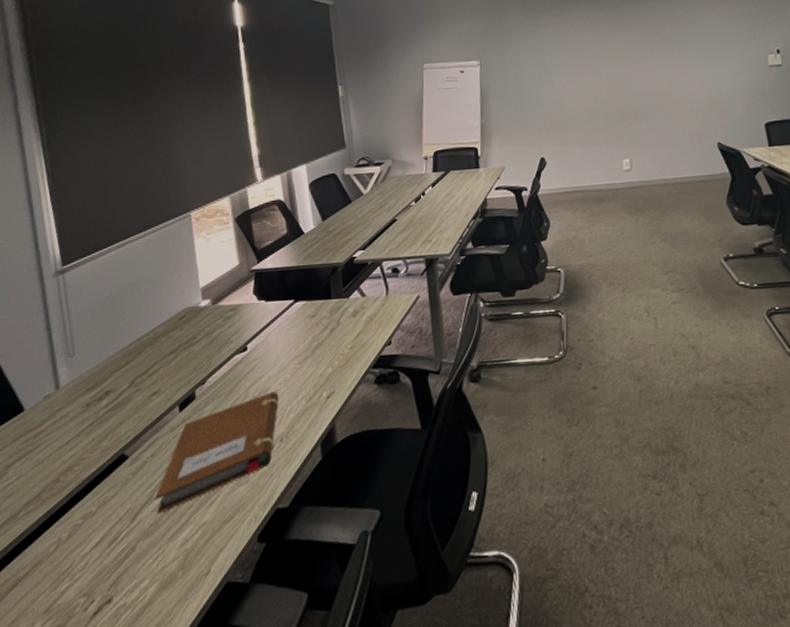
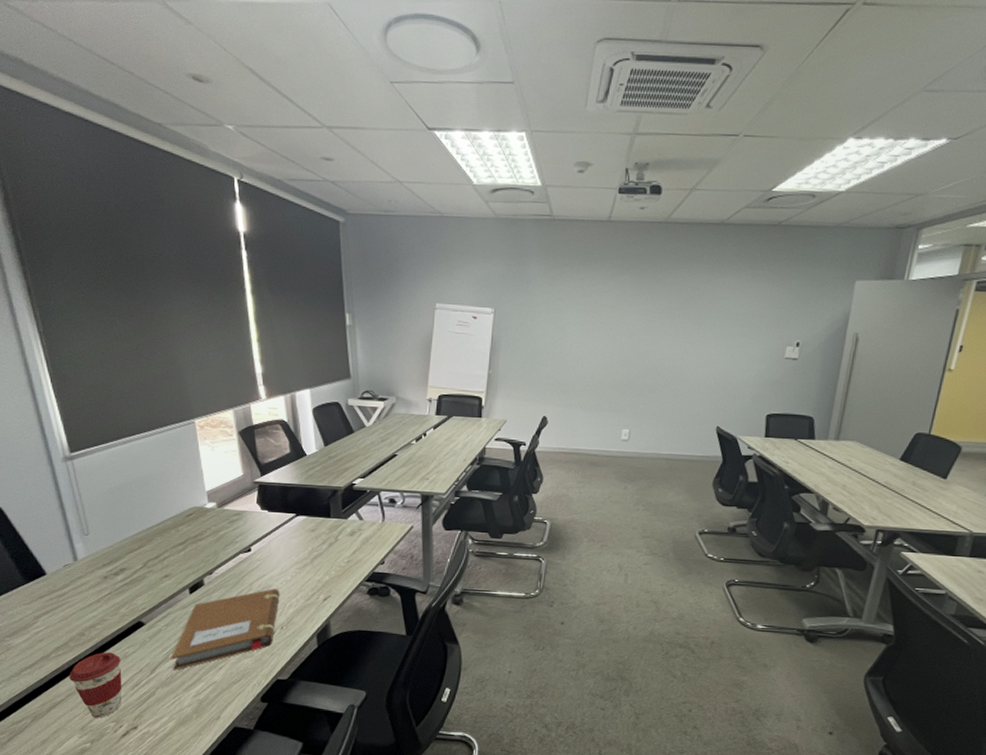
coffee cup: none [37,500,98,593] -> present [69,652,122,718]

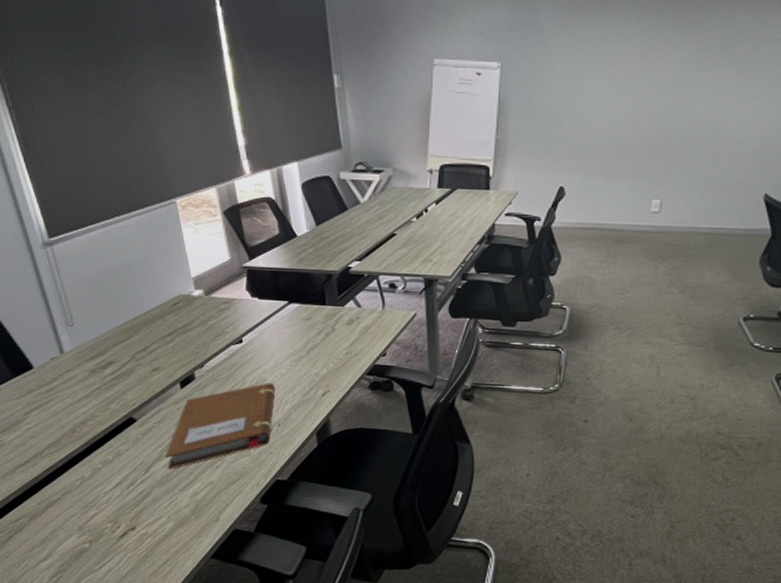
coffee cup: present [69,652,122,718] -> none [63,449,118,518]

